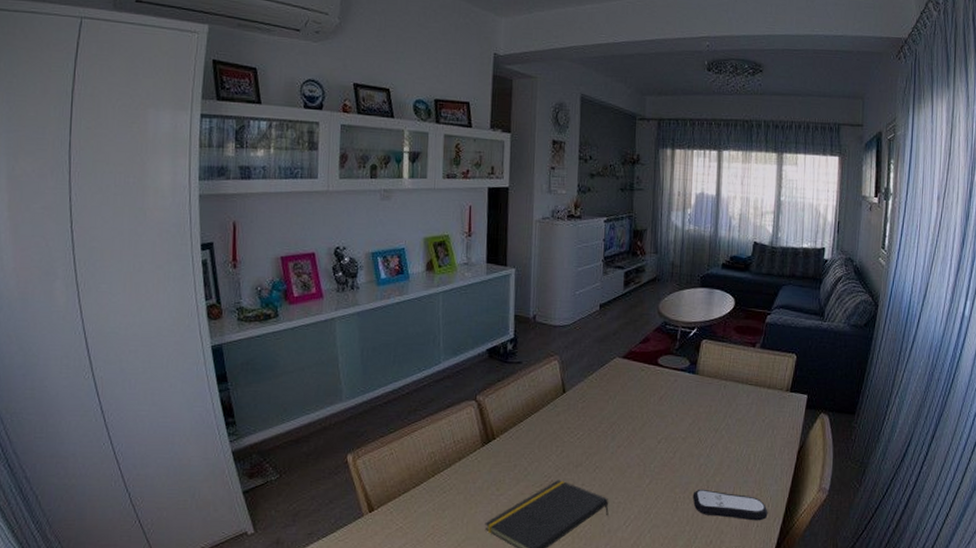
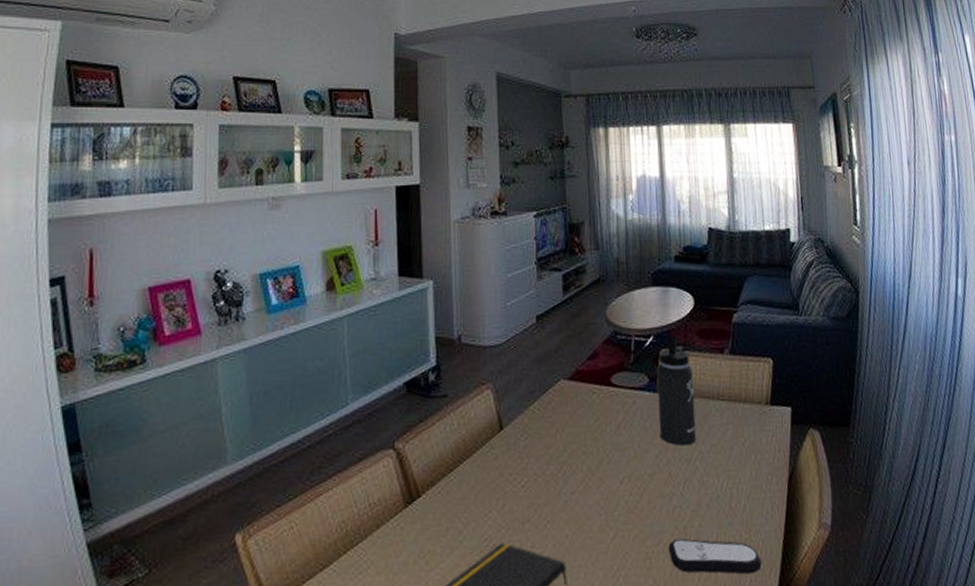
thermos bottle: none [694,330,728,418] -> present [656,336,697,446]

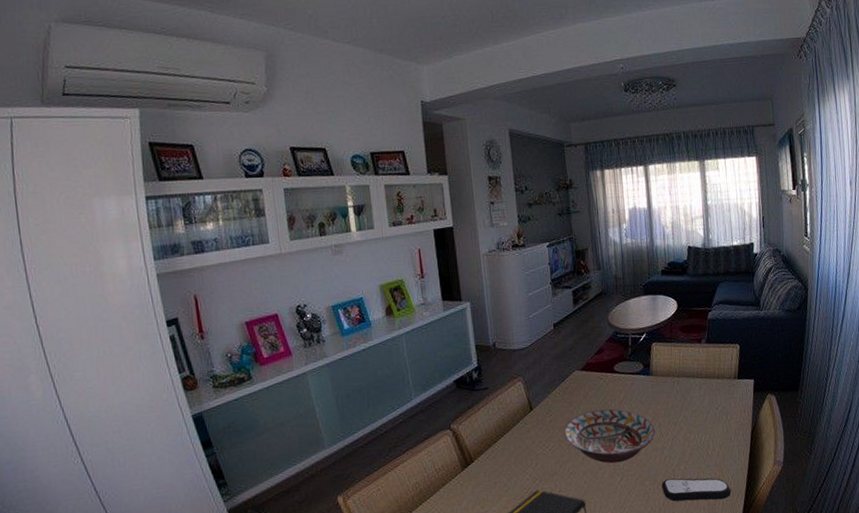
decorative bowl: none [542,435,663,512] -> present [563,409,656,464]
thermos bottle: present [656,336,697,446] -> none [649,332,681,414]

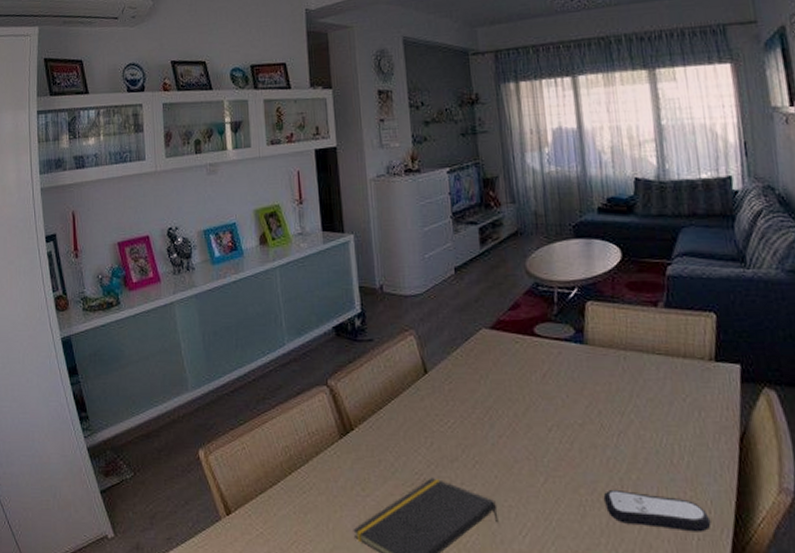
decorative bowl: present [563,409,656,464] -> none [467,383,594,457]

